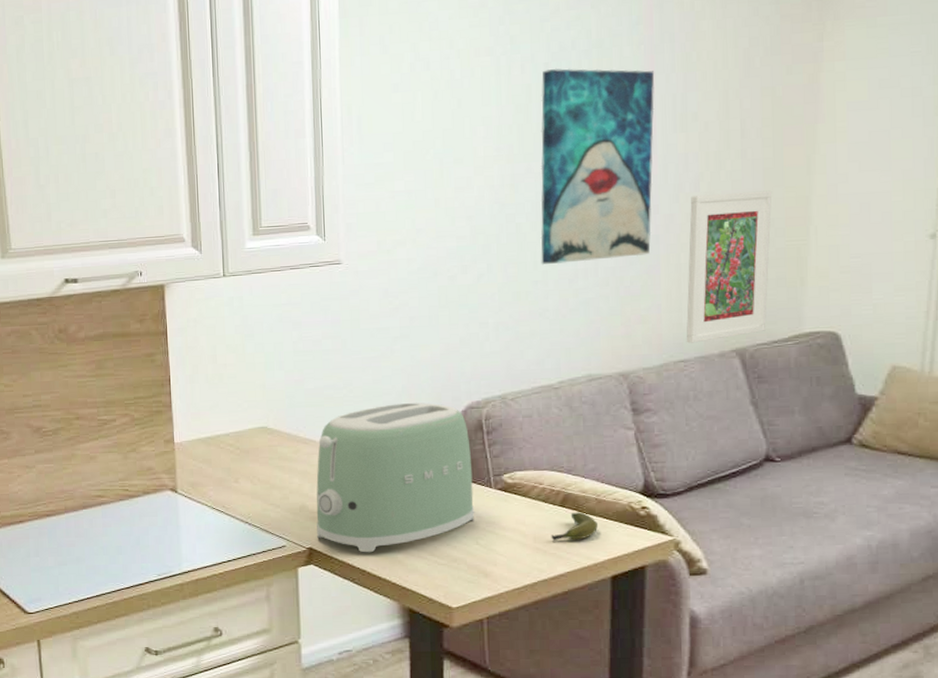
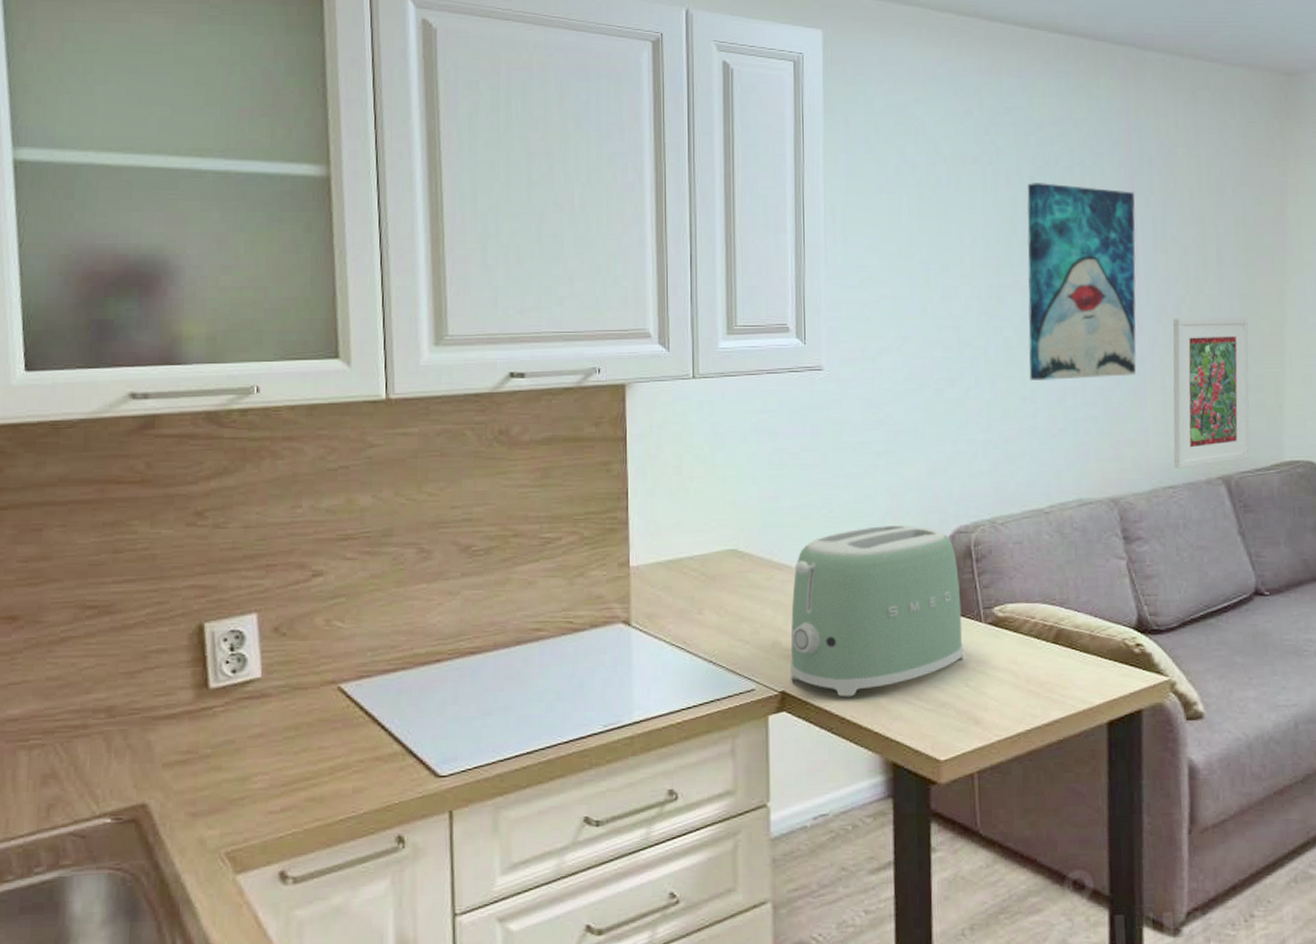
banana: present [551,512,599,541] -> none [1044,649,1093,682]

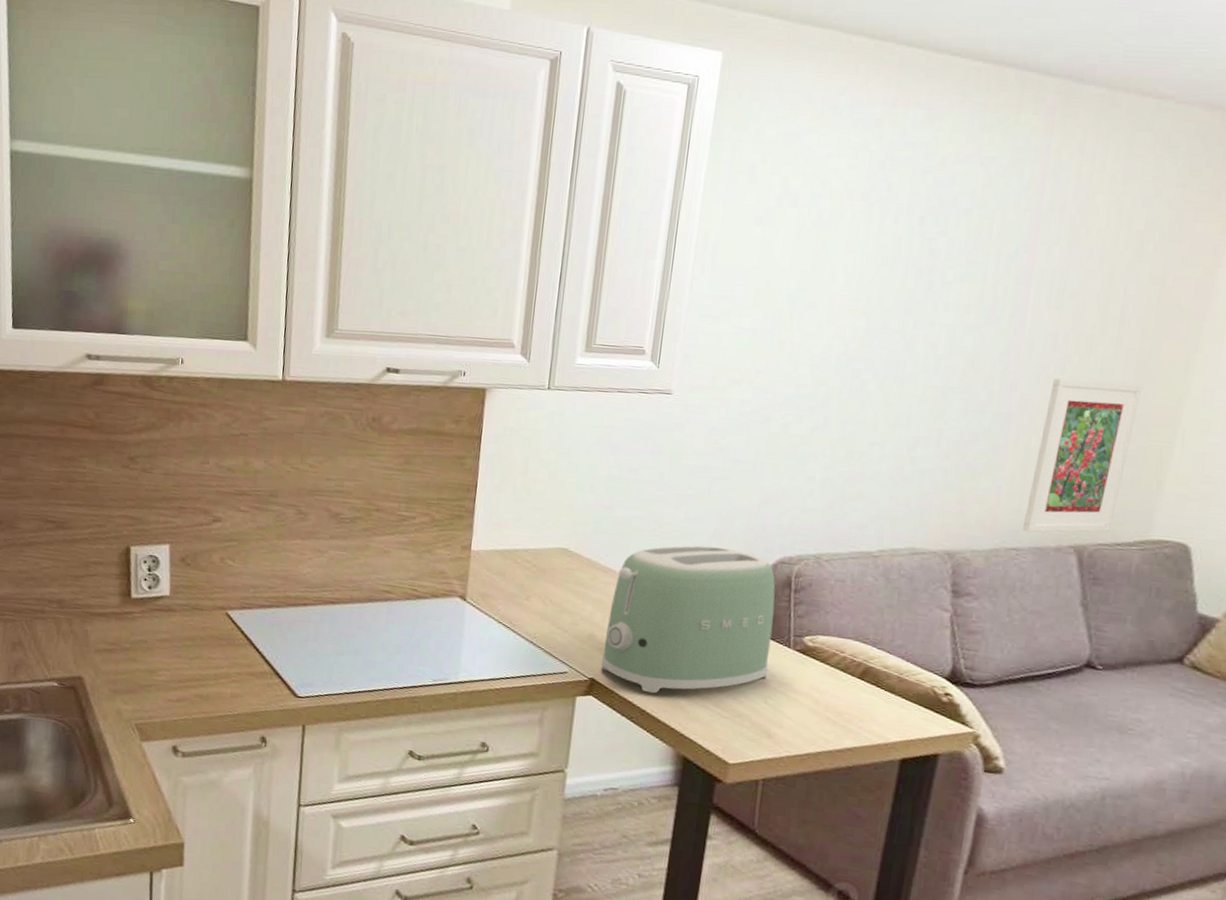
wall art: present [1027,182,1137,380] -> none [881,223,1037,433]

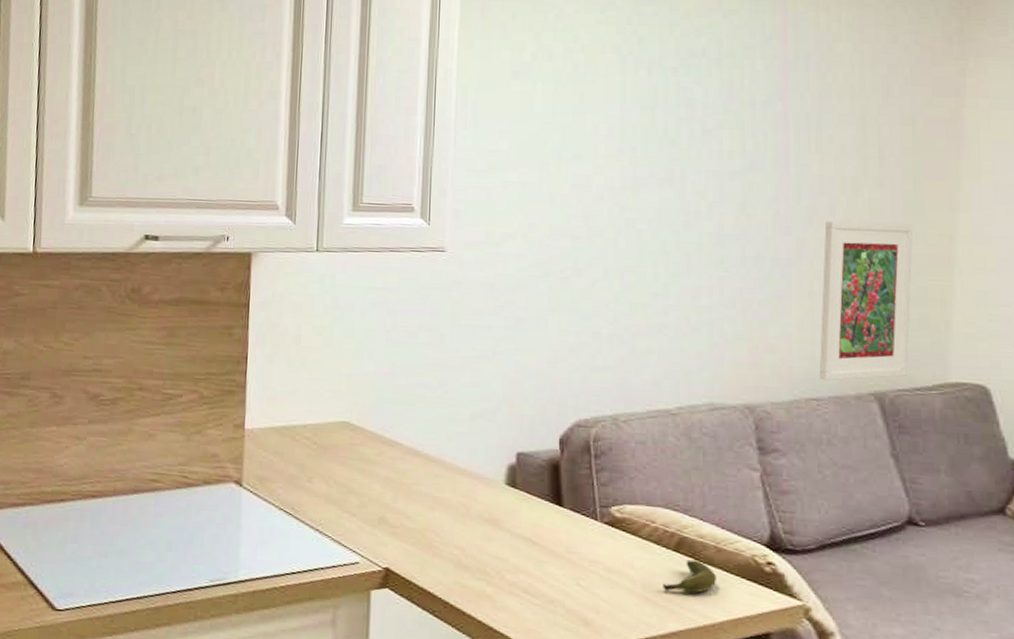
toaster: present [601,545,776,694] -> none [396,412,577,582]
banana: none [844,687,896,716] -> present [663,559,718,594]

